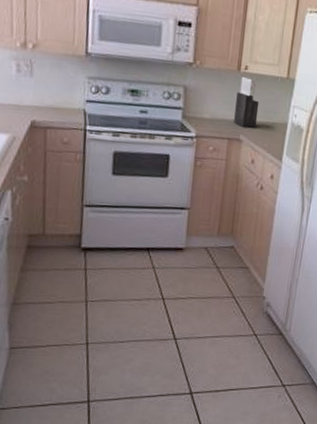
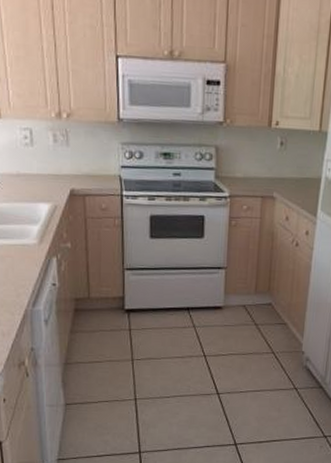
knife block: present [234,77,259,128] -> none [267,133,292,185]

